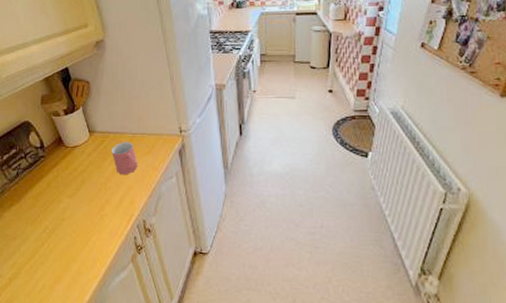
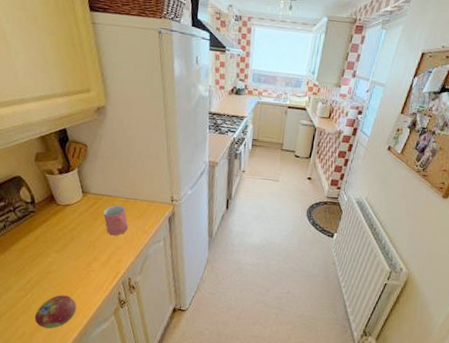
fruit: none [52,243,93,280] -> present [34,295,77,329]

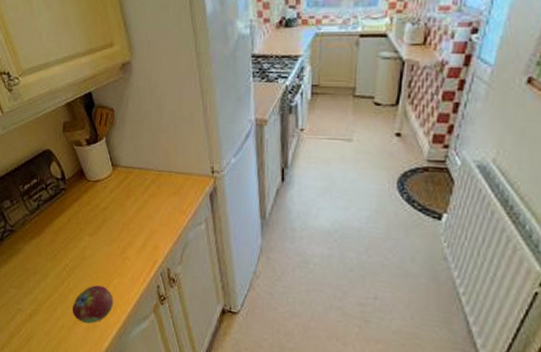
mug: present [103,205,129,236] -> none [136,179,164,217]

